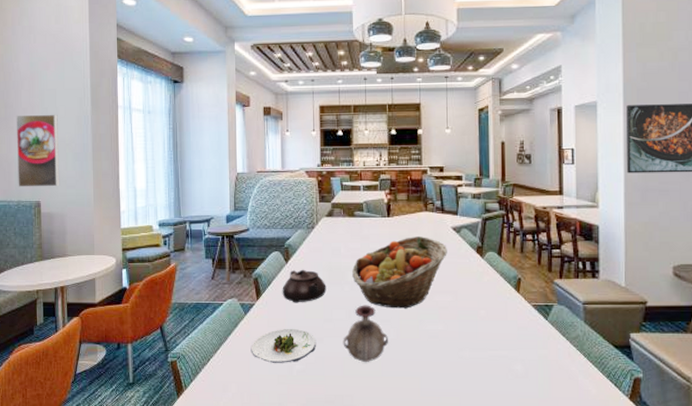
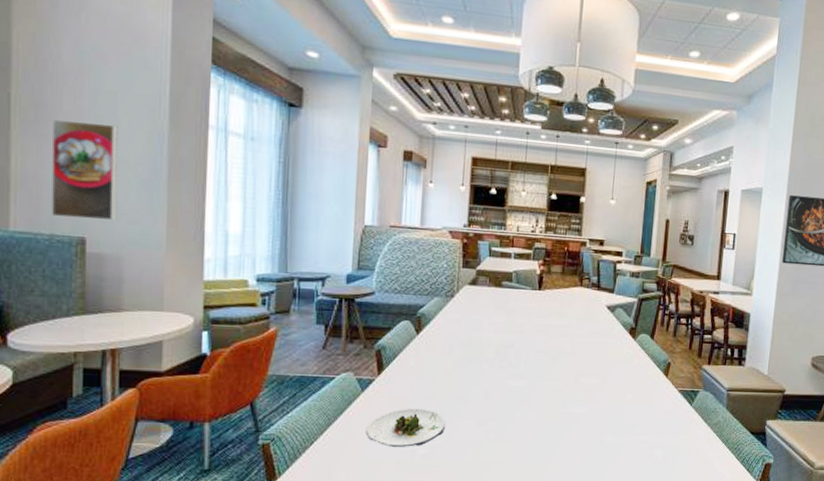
teapot: present [282,269,327,303] -> none [409,342,463,380]
vase: present [343,305,388,362] -> none [476,384,527,446]
fruit basket: present [352,237,447,309] -> none [493,313,600,390]

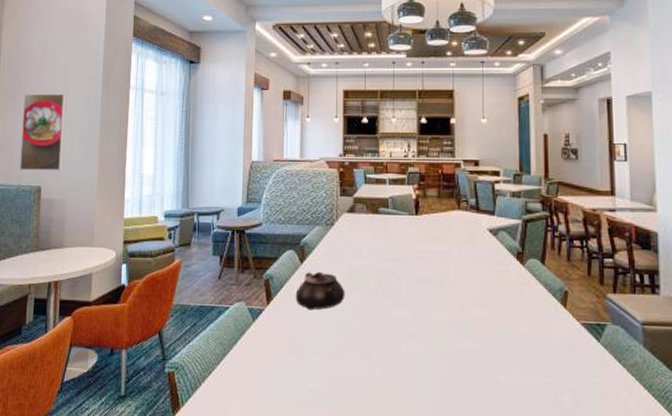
salad plate: present [366,408,446,447] -> none [257,339,332,380]
teapot: none [409,342,463,380] -> present [295,271,345,310]

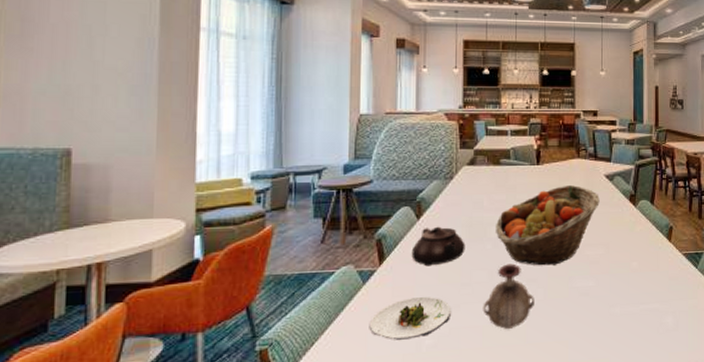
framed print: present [19,93,67,171] -> none [35,32,107,130]
salad plate: none [257,339,332,380] -> present [369,296,452,340]
vase: none [362,315,414,383] -> present [483,263,534,329]
fruit basket: none [375,238,483,322] -> present [496,185,600,266]

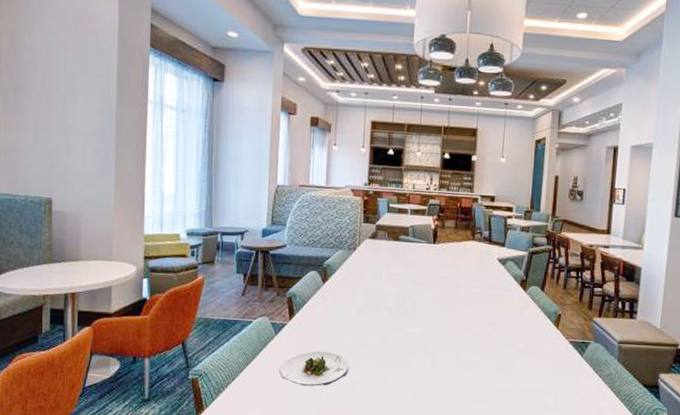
teapot: present [411,226,465,267] -> none [317,291,364,326]
vase: present [483,263,534,329] -> none [376,331,424,389]
fruit basket: present [496,185,600,266] -> none [392,265,491,338]

